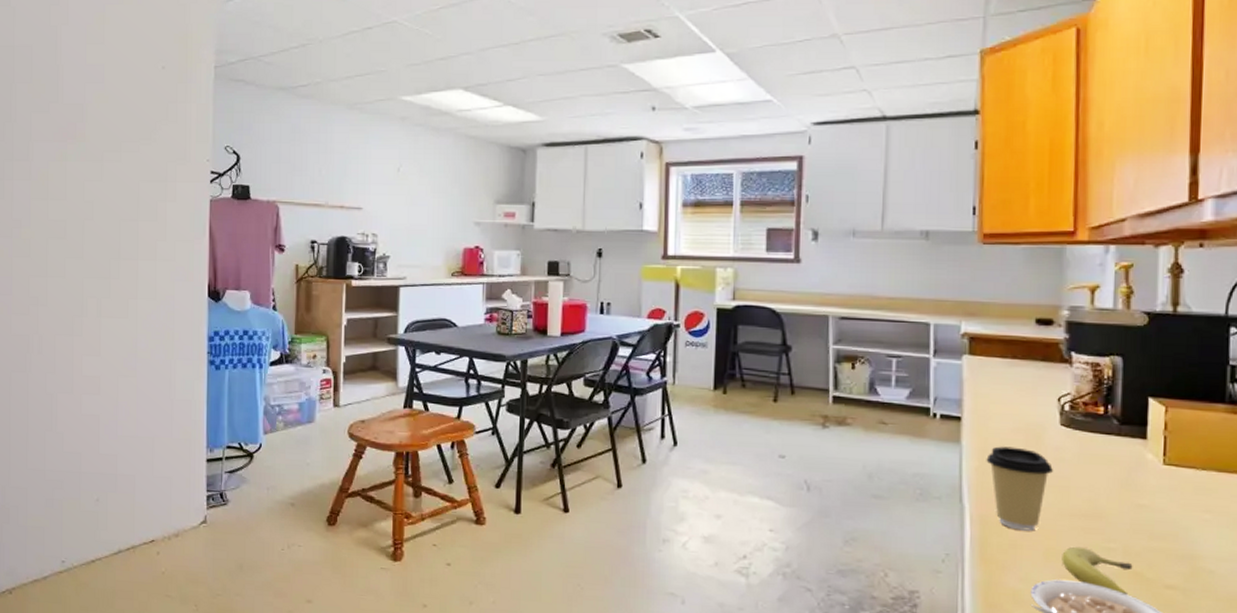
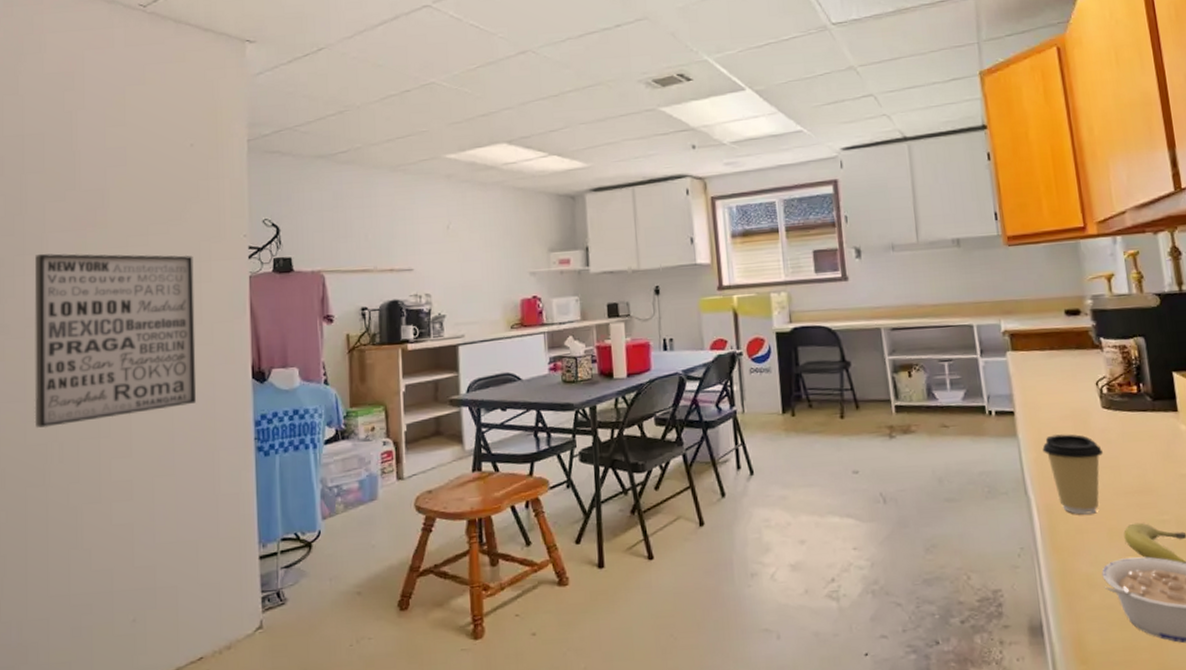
wall art: none [18,160,160,320] -> present [34,253,197,428]

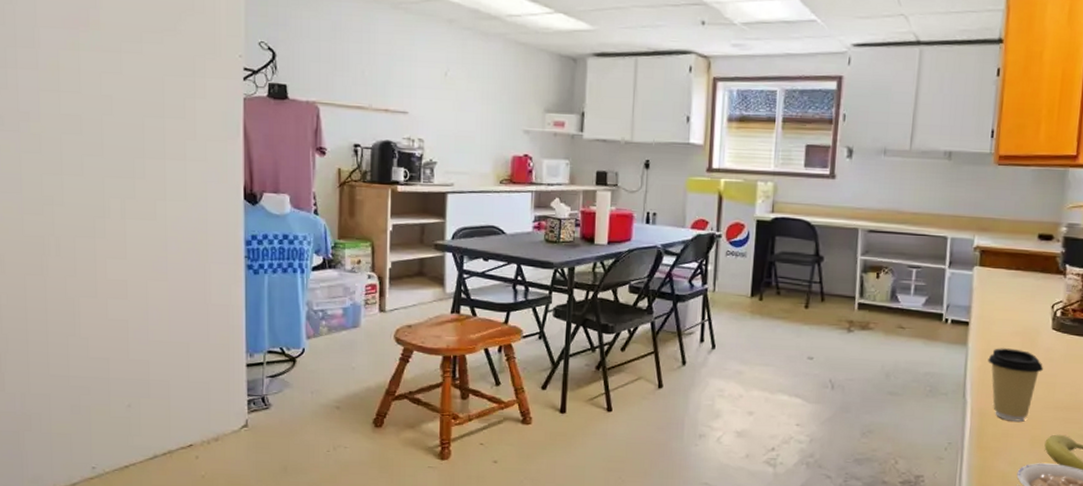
wall art: present [34,253,197,428] -> none [27,47,190,221]

